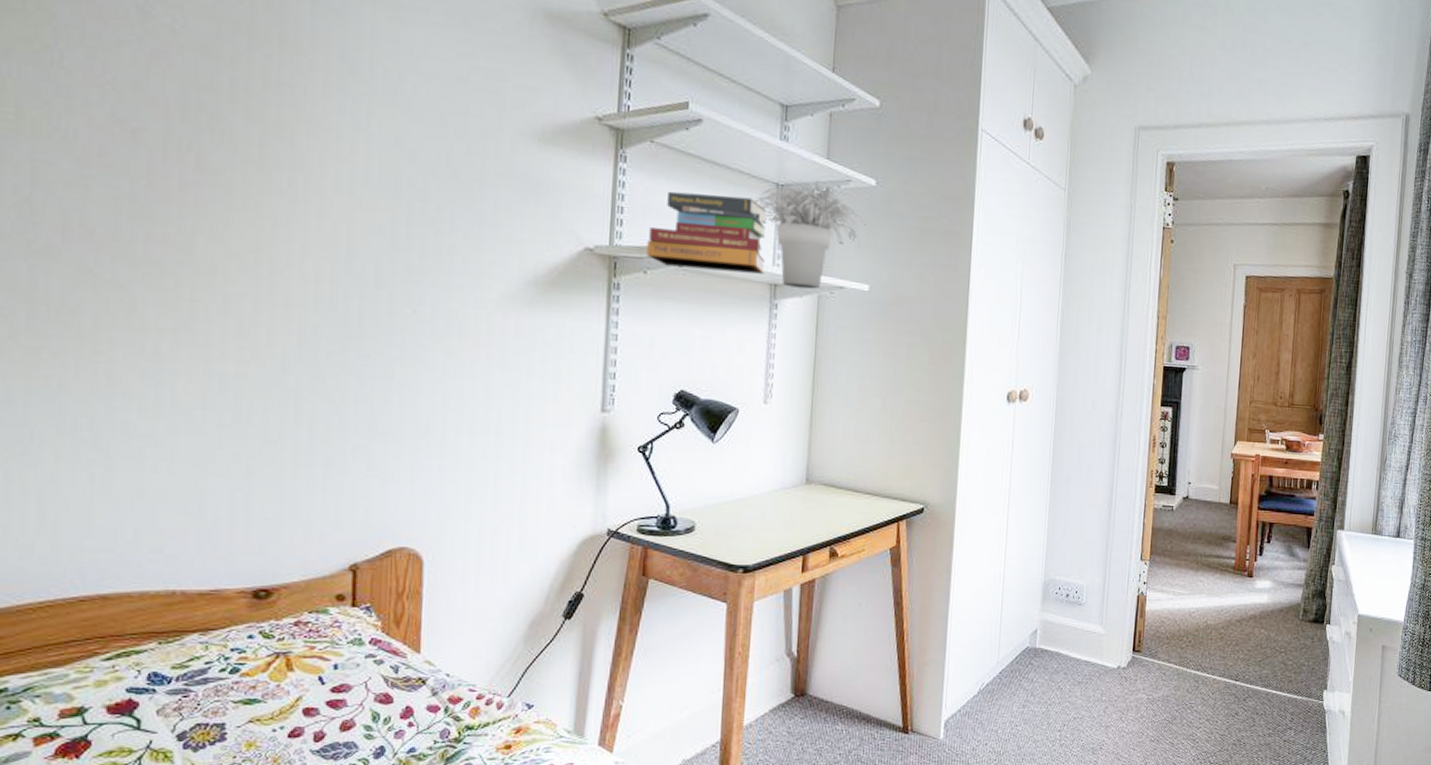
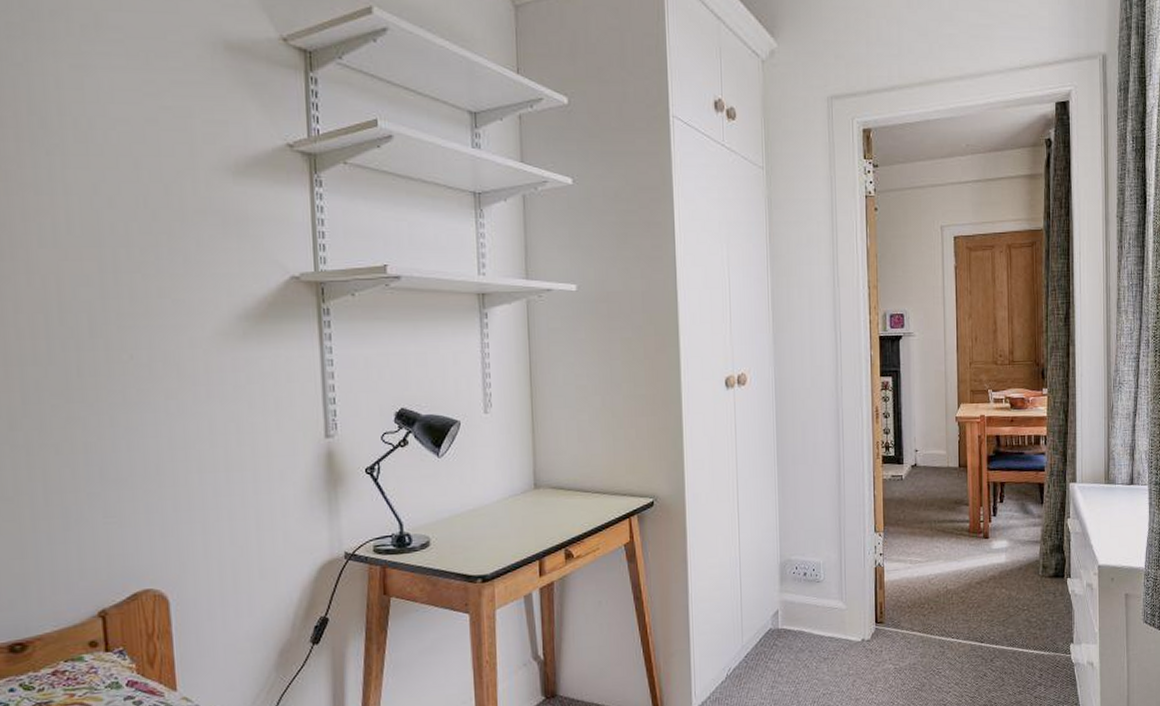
books: present [646,191,767,274] -> none [351,209,470,286]
potted plant: present [754,180,866,289] -> none [453,185,567,295]

